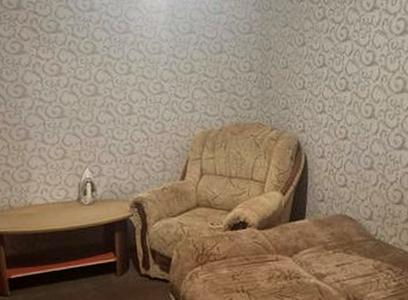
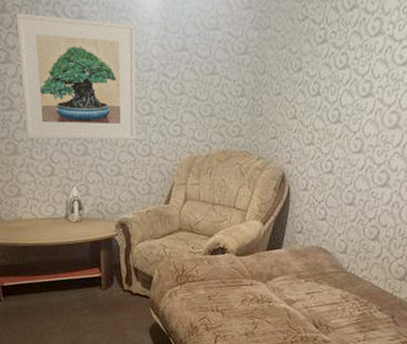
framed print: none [31,9,148,124] -> present [16,13,136,140]

